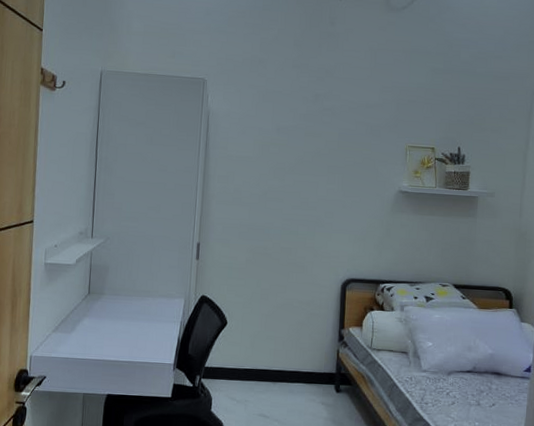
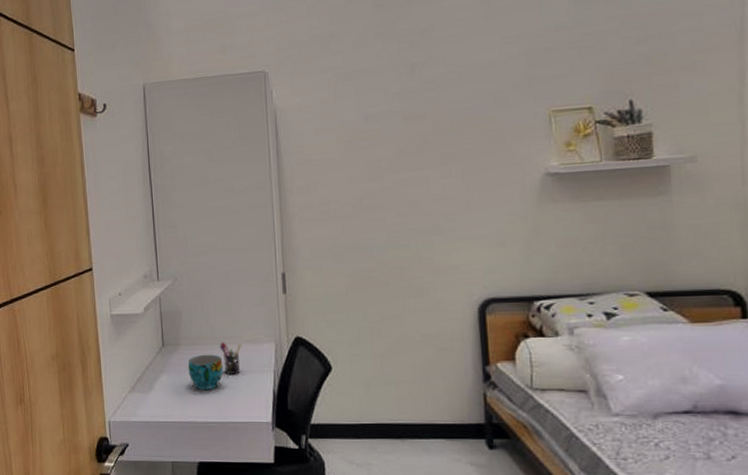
cup: none [108,303,139,334] -> present [188,354,224,389]
pen holder: none [138,294,157,322] -> present [219,341,242,374]

